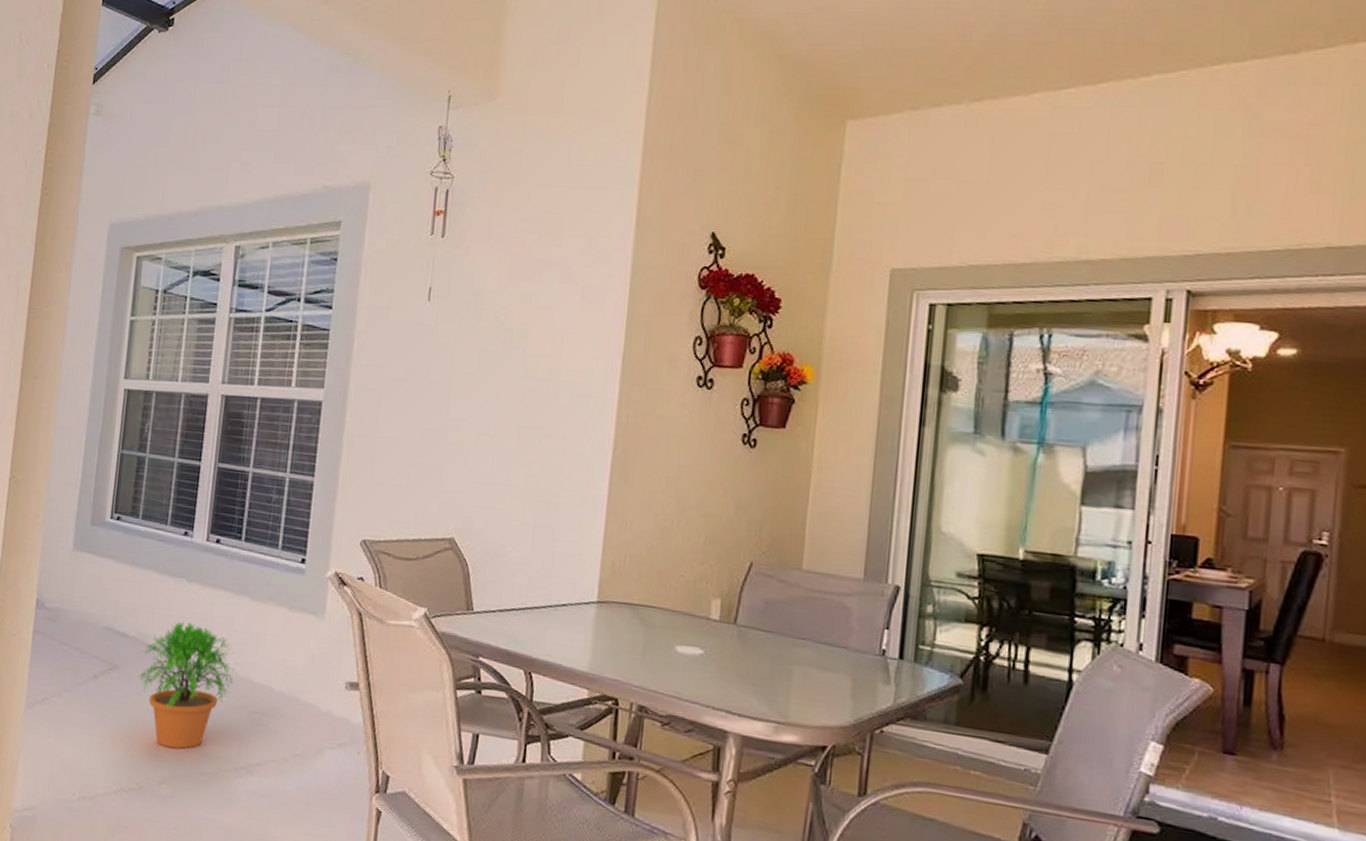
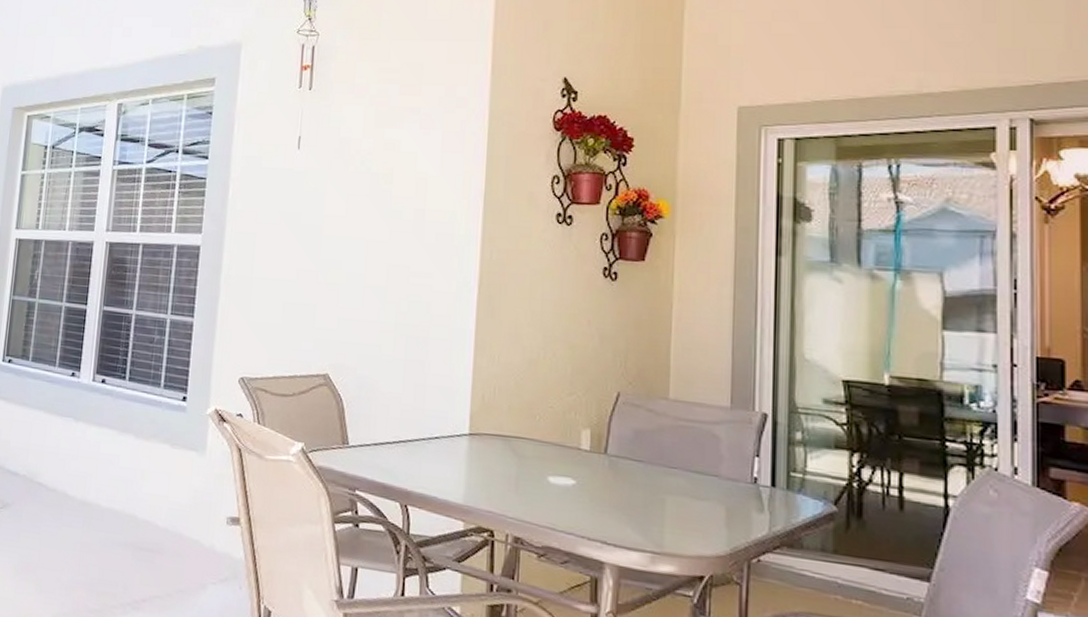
potted plant: present [138,621,239,749] -> none [28,460,124,586]

